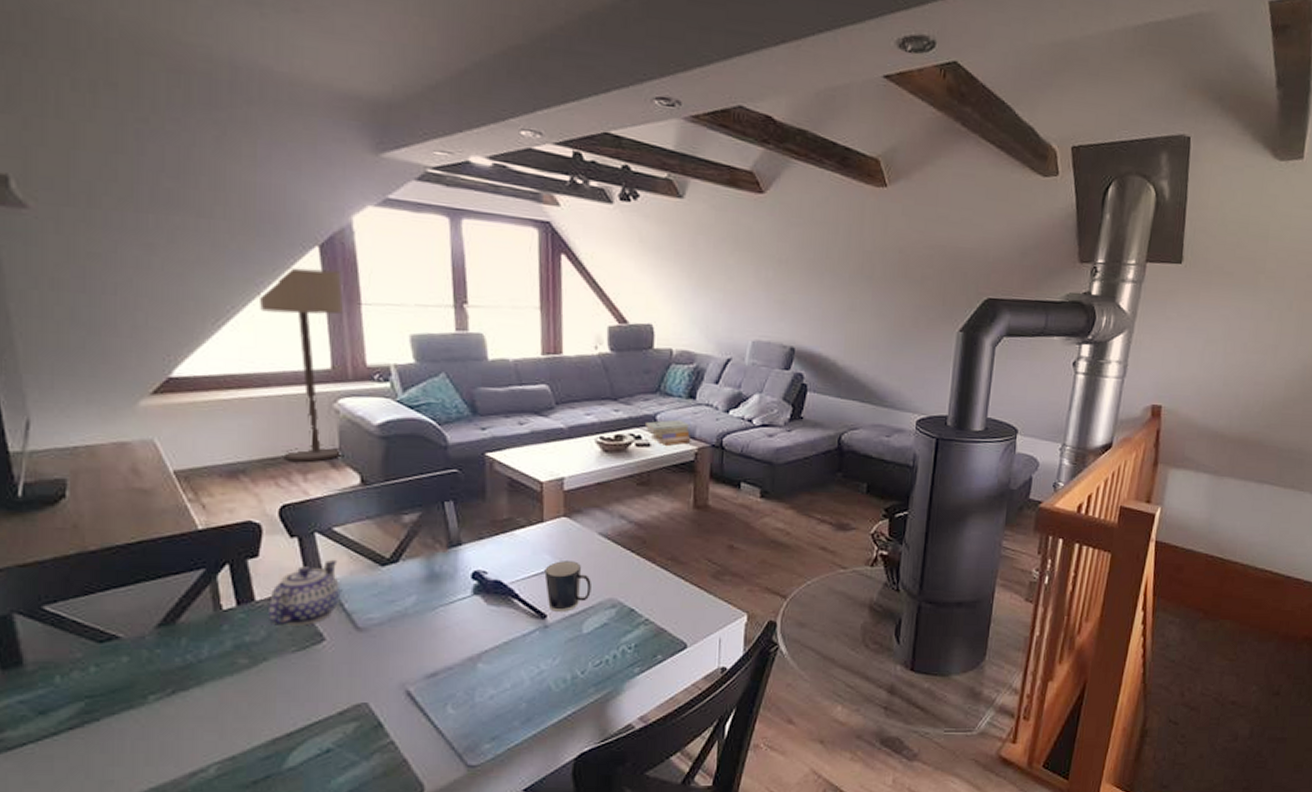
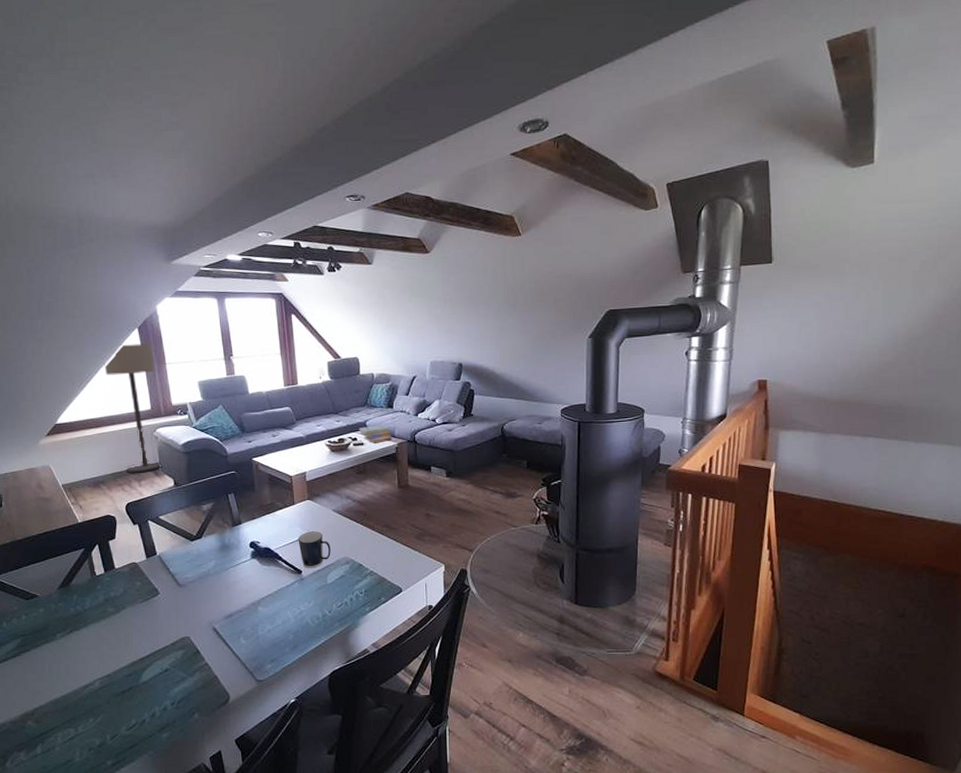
teapot: present [267,559,341,626] -> none [123,538,167,585]

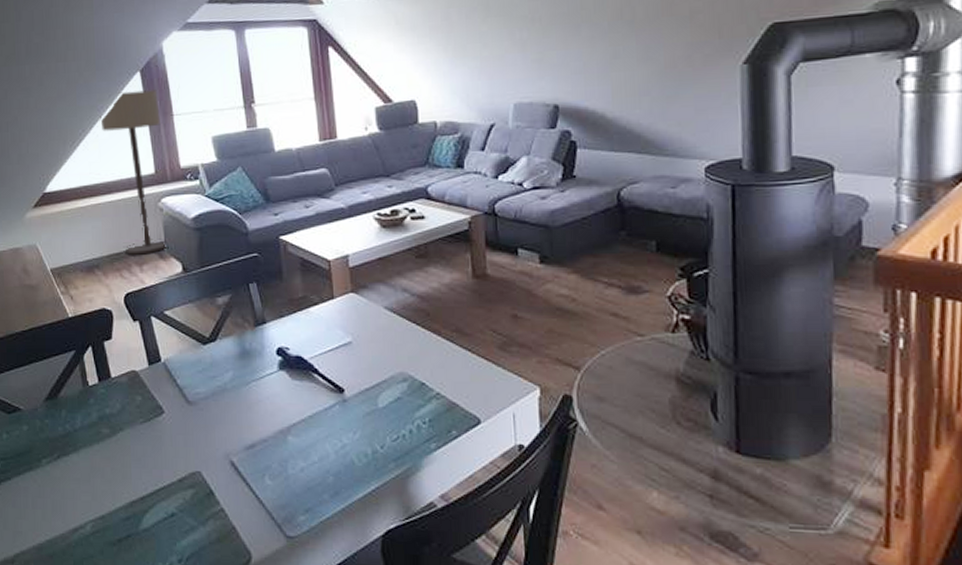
mug: present [298,531,331,568] -> none [339,336,383,386]
books: present [358,424,392,443] -> none [417,190,464,216]

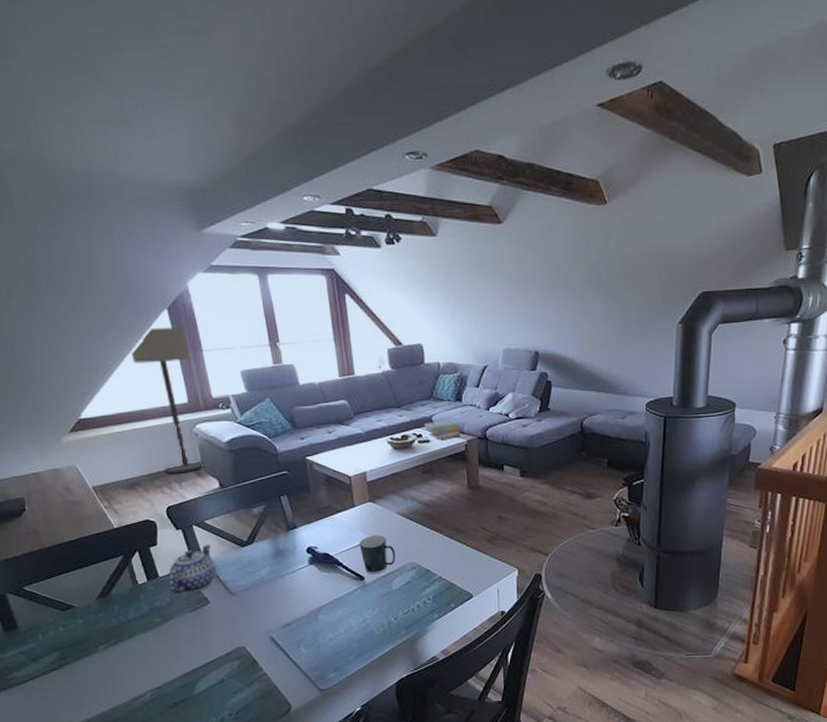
teapot: none [120,339,174,400] -> present [168,544,217,594]
mug: none [339,336,383,386] -> present [359,535,396,574]
books: none [417,190,464,216] -> present [423,419,461,440]

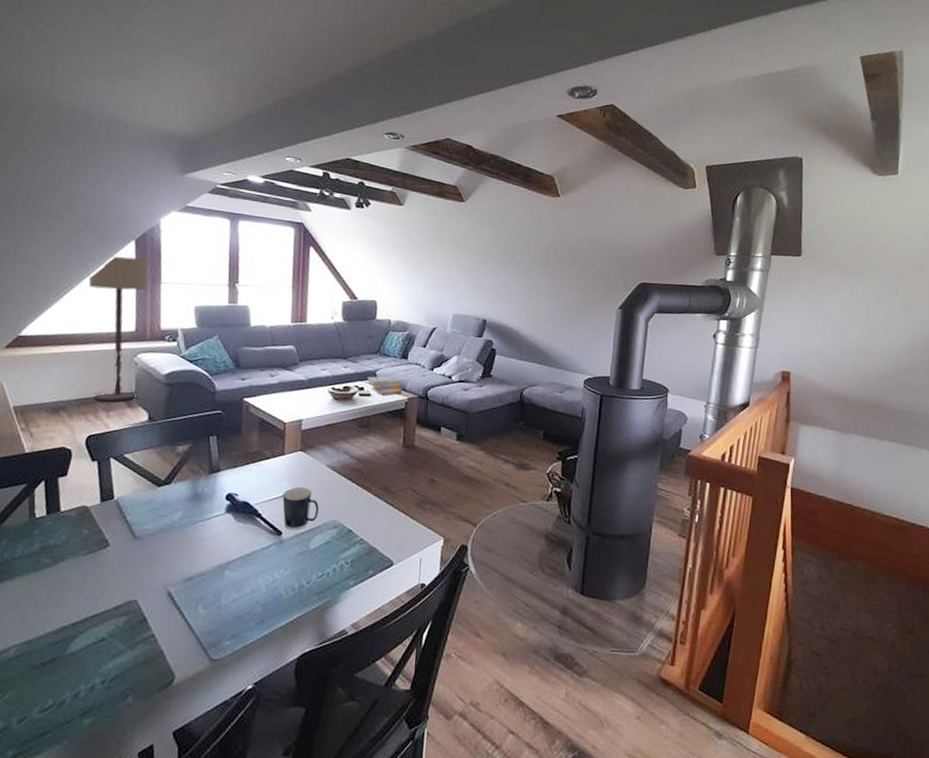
teapot: present [168,544,217,594] -> none [68,479,126,533]

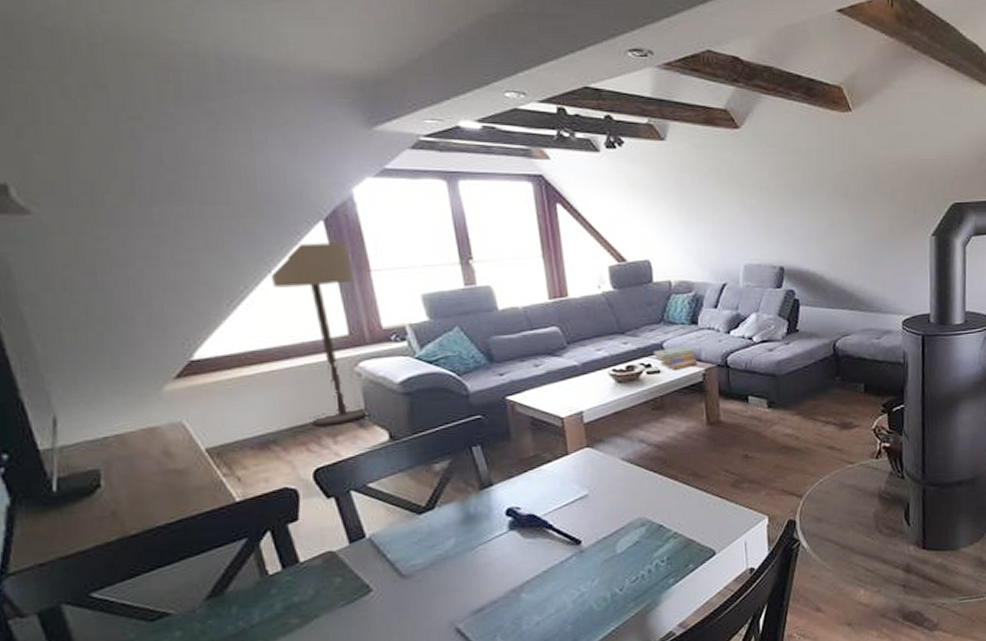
mug: present [282,487,319,530] -> none [574,487,620,537]

